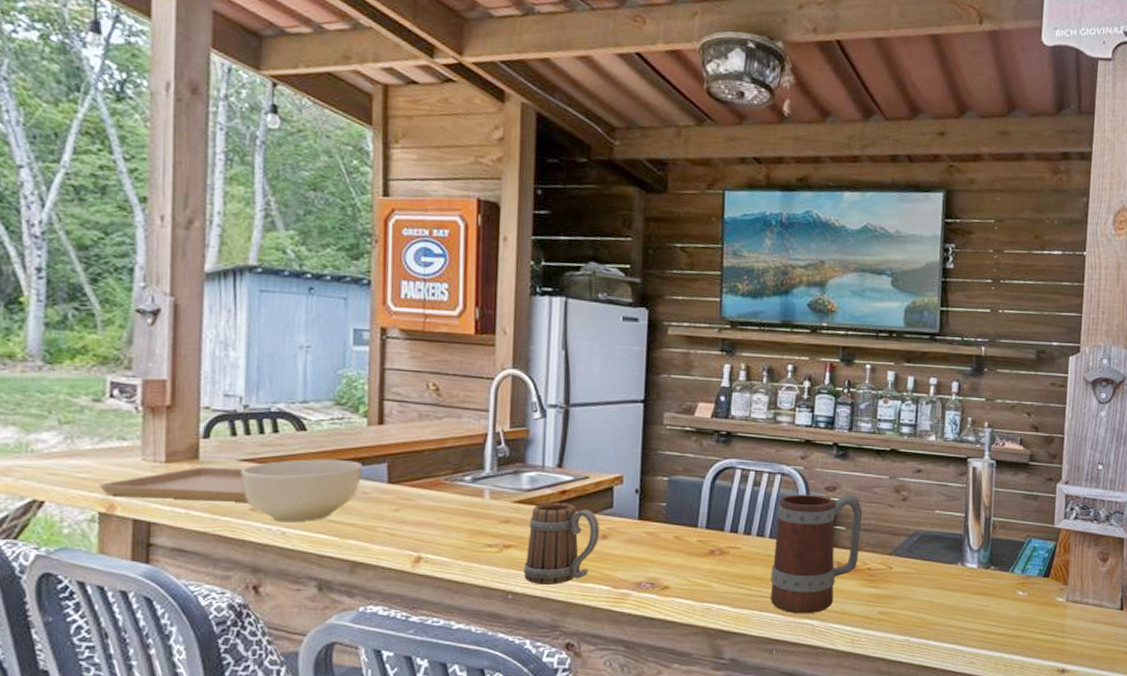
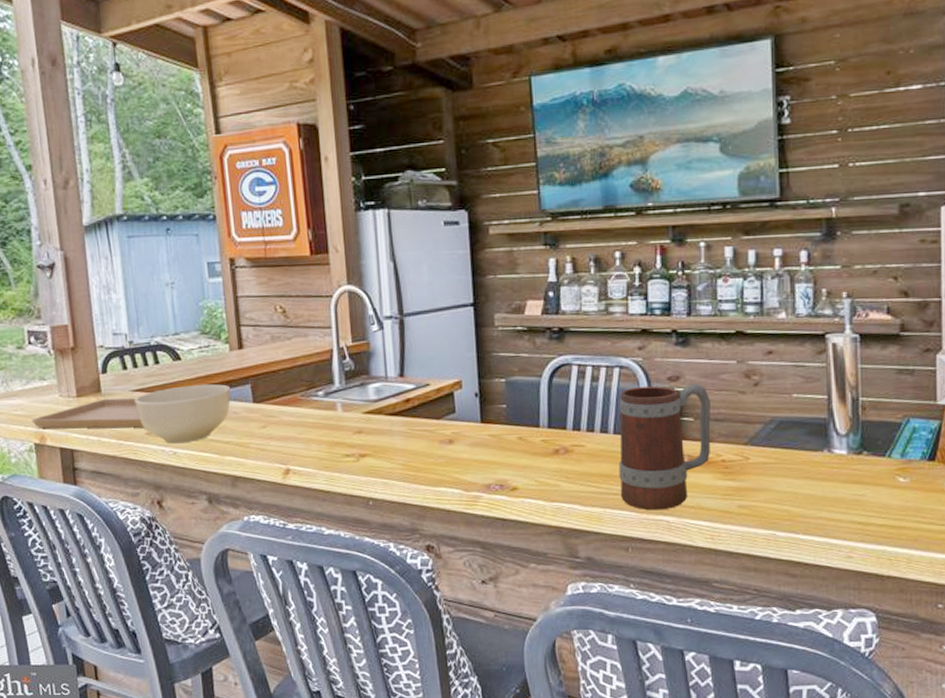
beer mug: present [524,502,599,585] -> none [380,410,446,490]

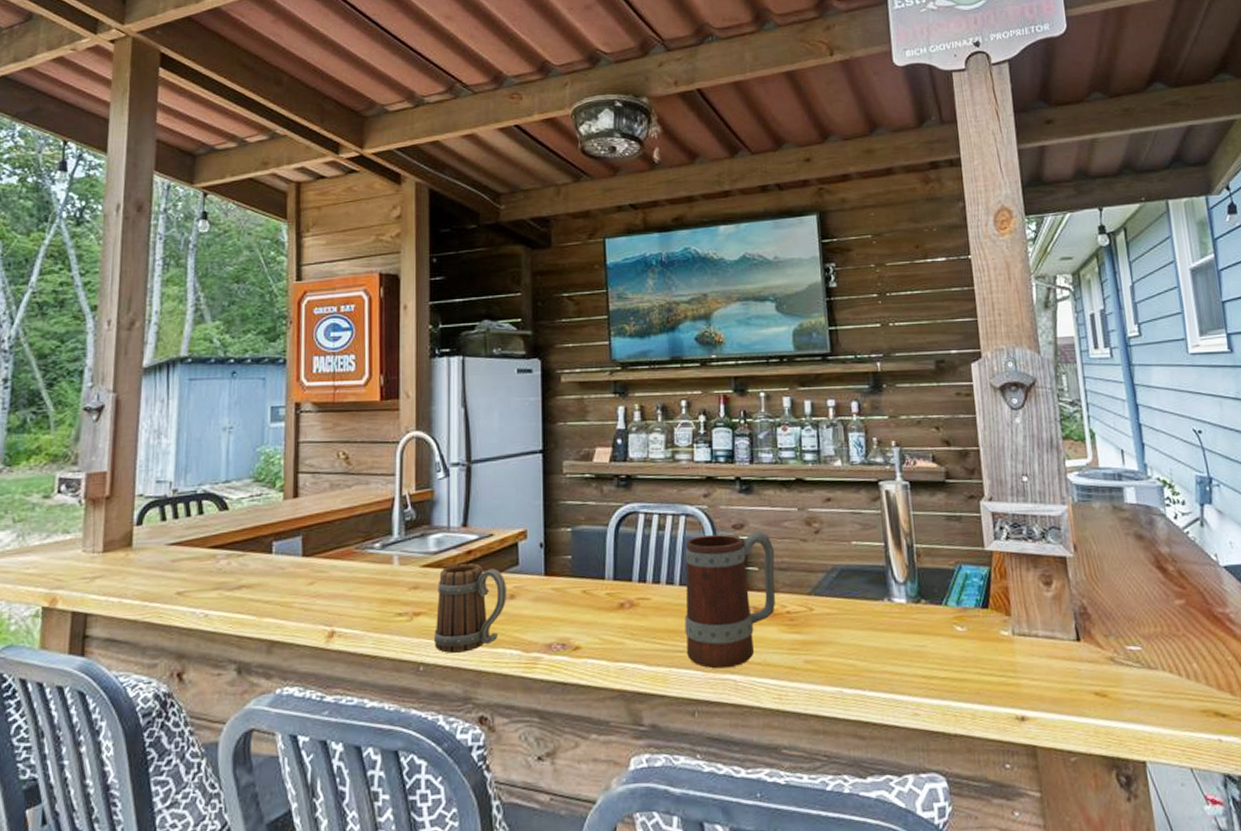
tray: present [31,397,144,429] -> none [44,552,175,589]
bowl: present [134,384,231,444] -> none [169,536,280,605]
beer mug: none [380,410,446,490] -> present [434,562,506,653]

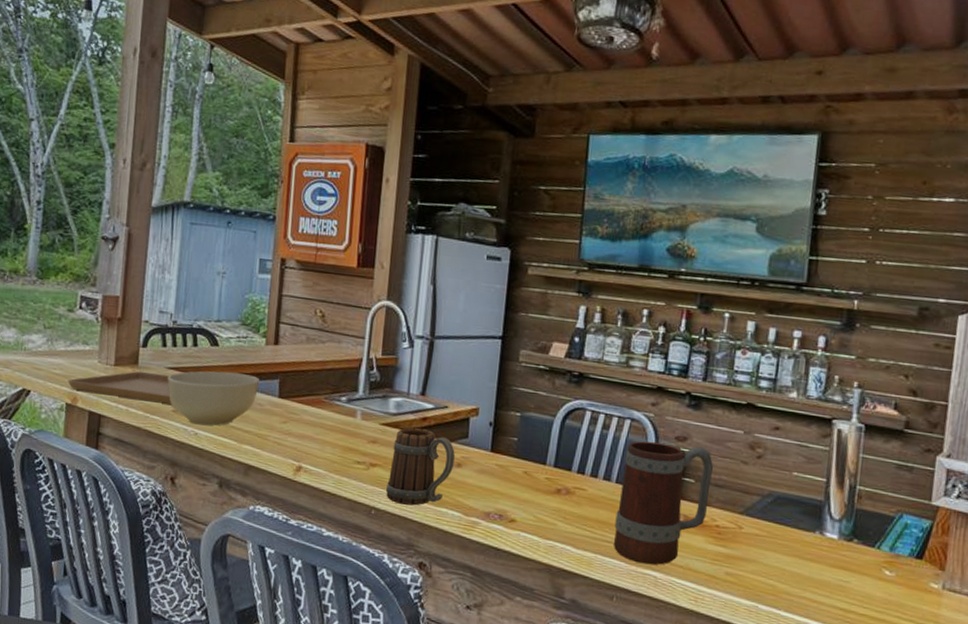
tray: none [44,552,175,589] -> present [67,371,172,404]
bowl: none [169,536,280,605] -> present [167,371,260,426]

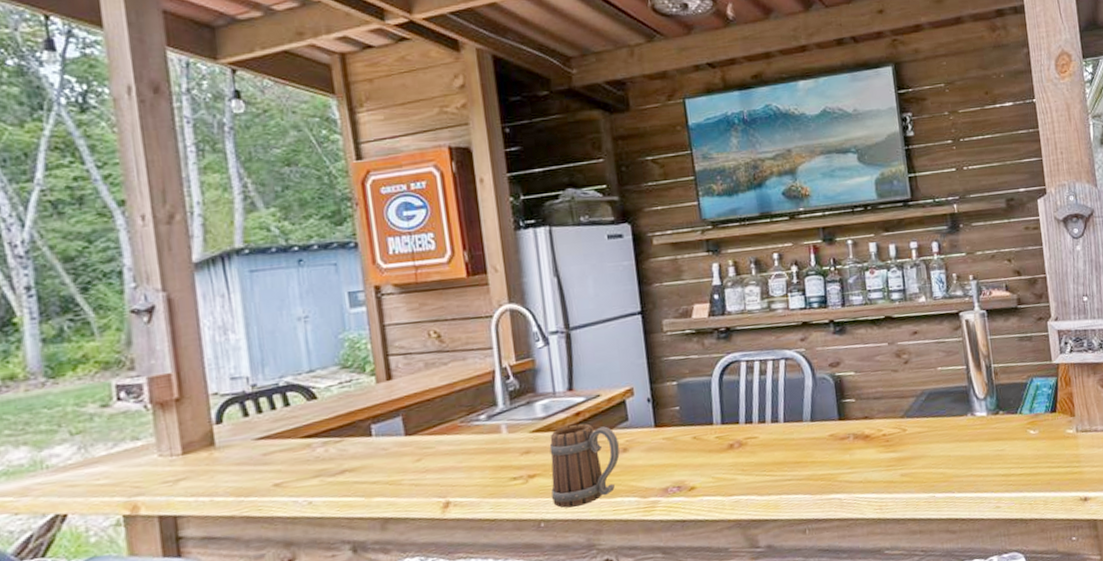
tray: present [67,371,172,404] -> none [119,447,271,497]
bowl: present [167,371,260,426] -> none [258,420,379,493]
beer mug: present [613,441,714,565] -> none [786,367,872,491]

